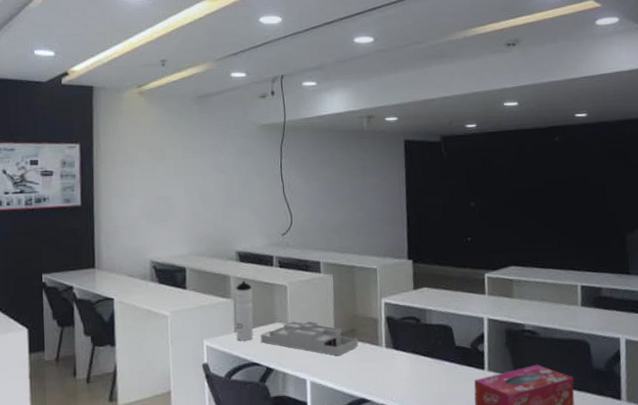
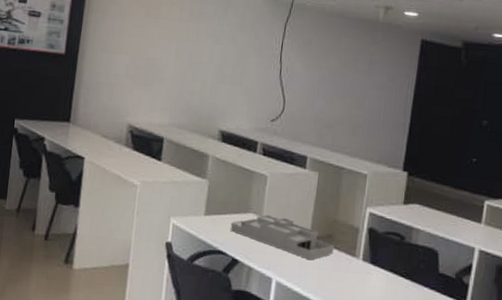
water bottle: present [235,280,254,341] -> none [205,162,231,226]

